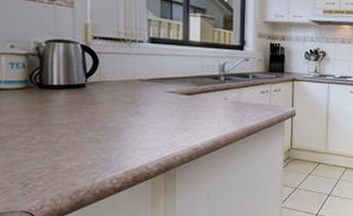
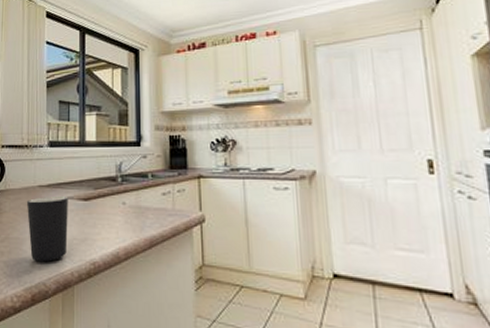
mug: none [125,90,171,148] -> present [26,197,69,262]

